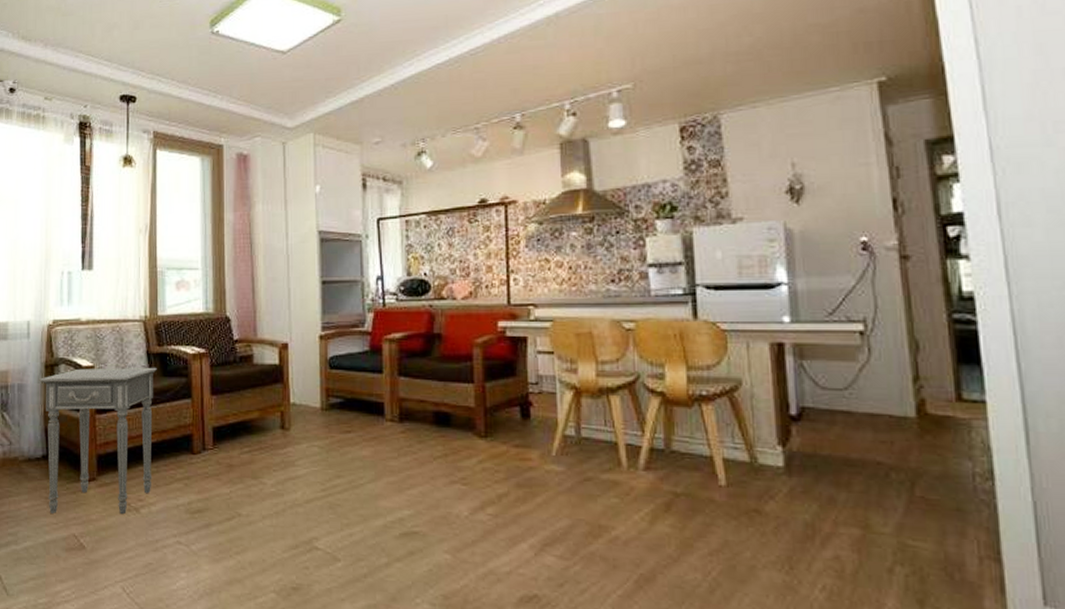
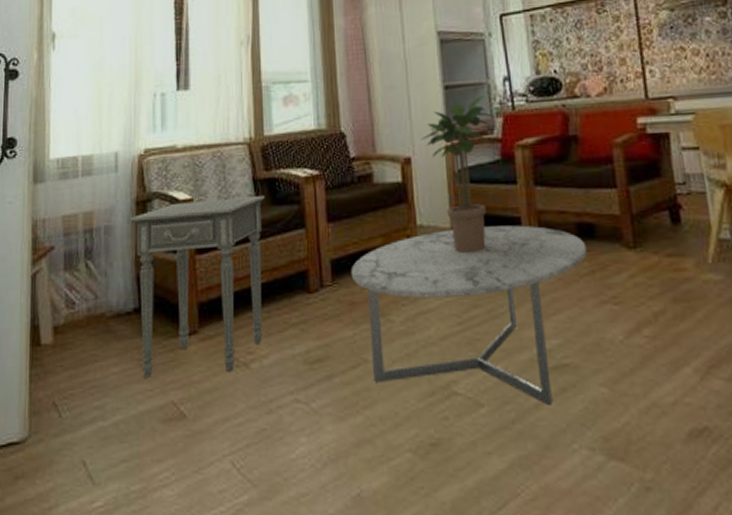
coffee table: none [230,409,442,566] -> present [350,225,587,406]
potted plant: none [298,291,367,431] -> present [421,95,495,254]

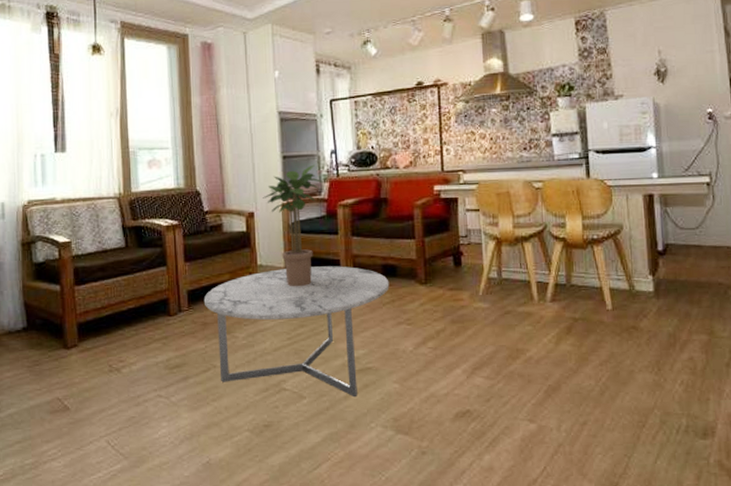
side table: present [128,195,265,378] -> none [15,239,133,380]

